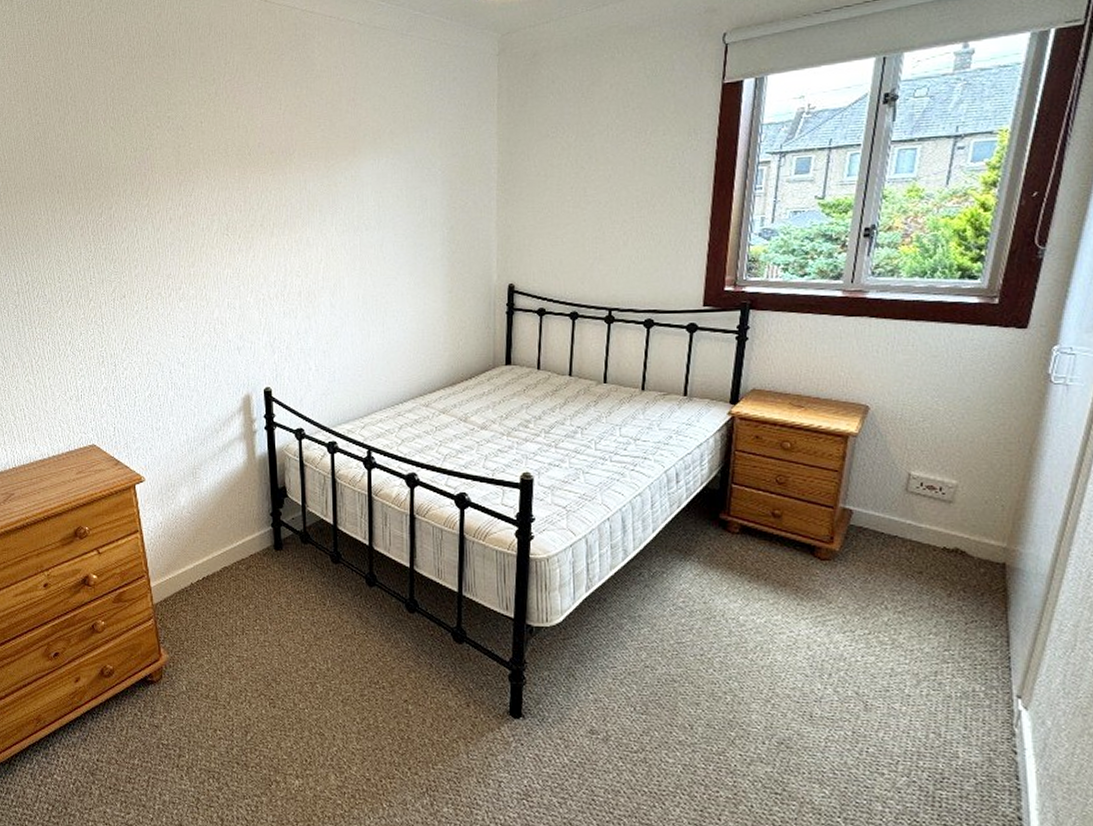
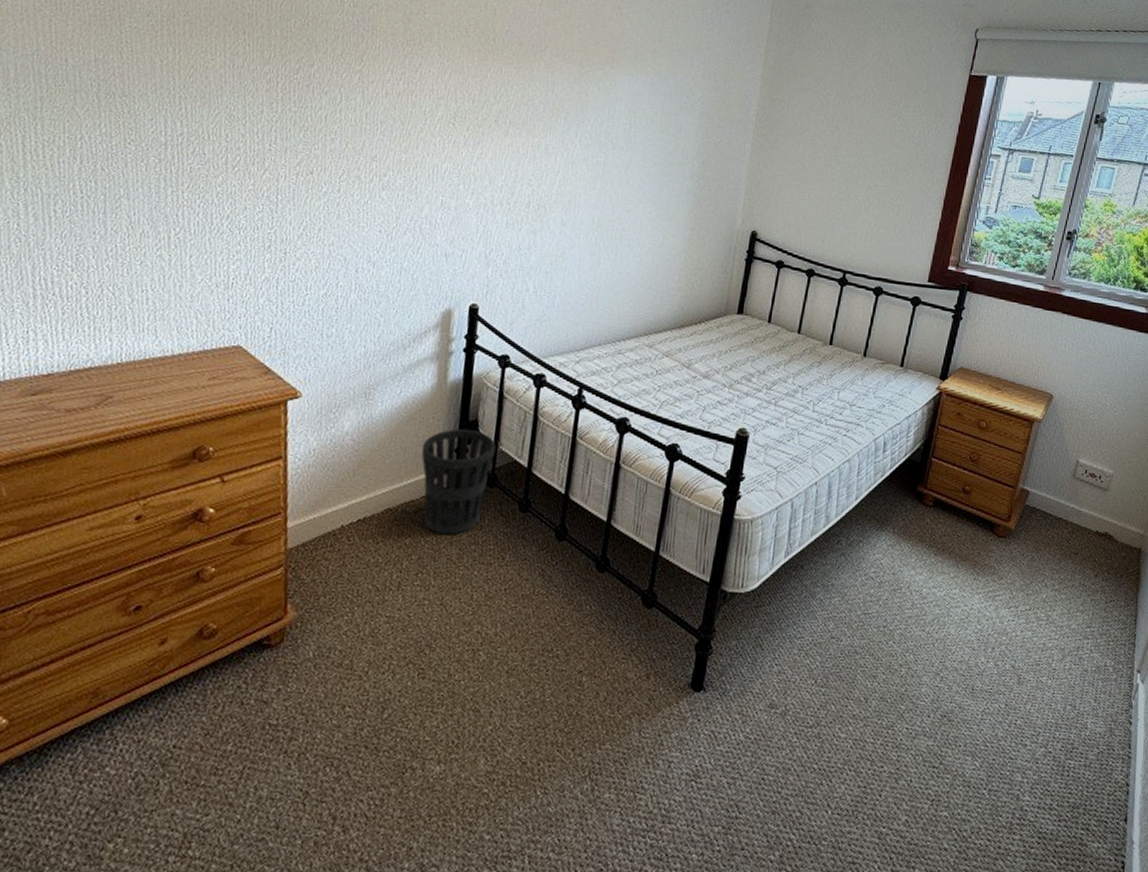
wastebasket: none [243,496,304,587] -> present [421,429,497,535]

